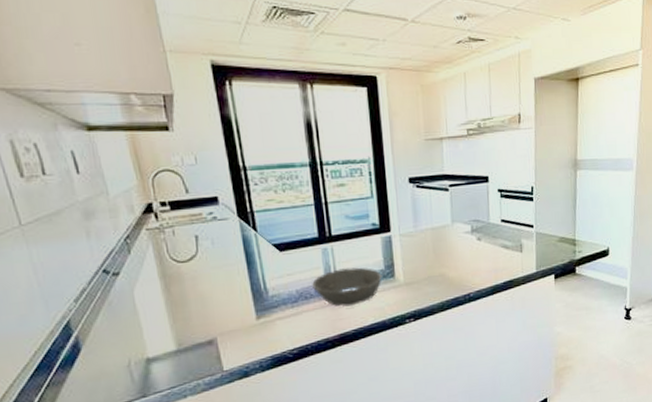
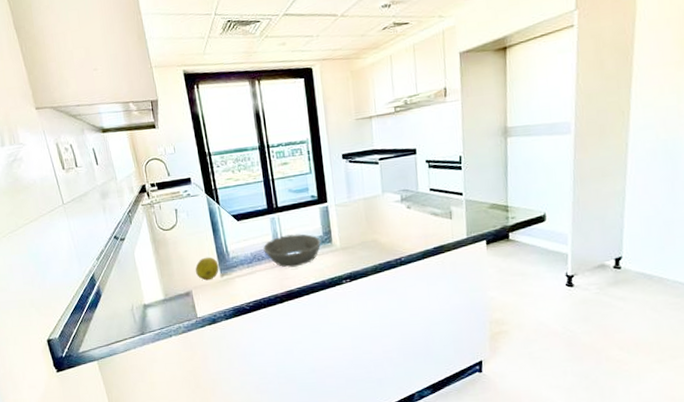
fruit: none [221,295,254,325] -> present [195,256,219,281]

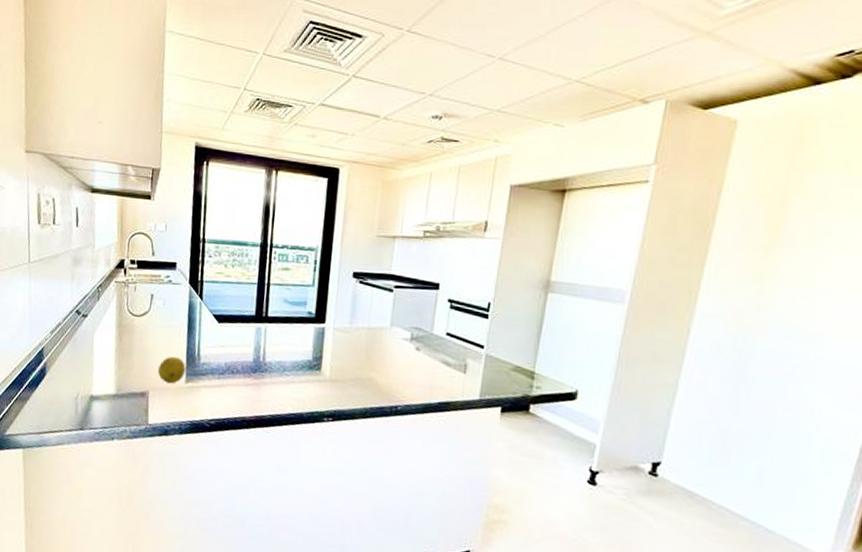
bowl: present [262,233,321,268] -> none [239,350,309,391]

